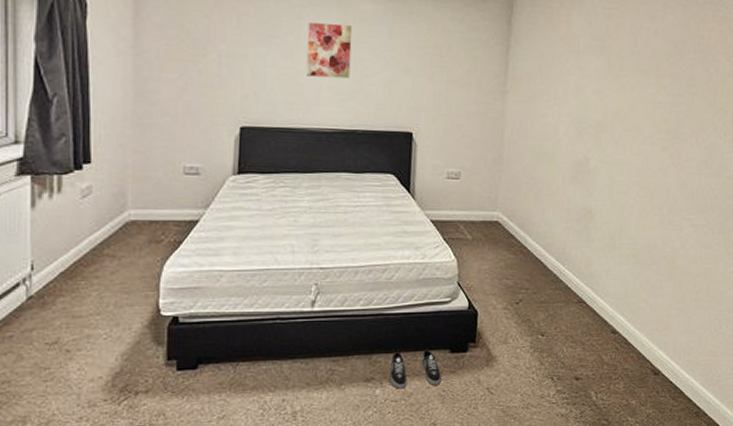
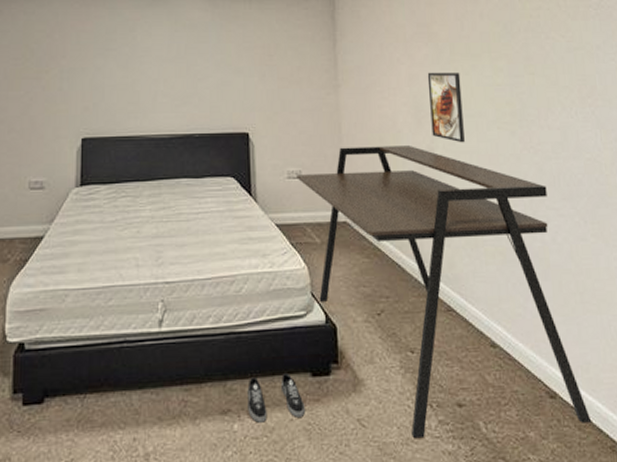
wall art: present [306,23,353,79] -> none [141,32,183,84]
desk: none [455,152,685,404] -> present [297,146,592,439]
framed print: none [589,85,626,156] -> present [427,72,465,143]

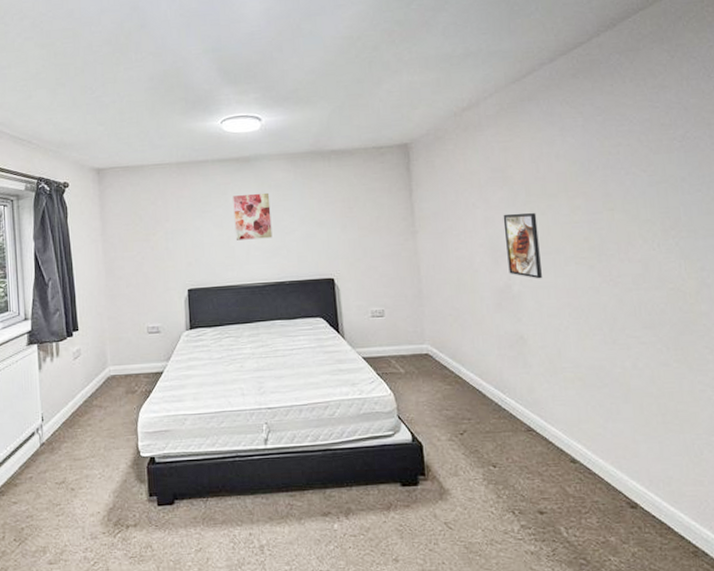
wall art: none [141,32,183,84] -> present [233,192,273,240]
shoe: present [247,372,305,423] -> none [344,482,397,524]
desk: present [297,146,592,439] -> none [380,283,674,540]

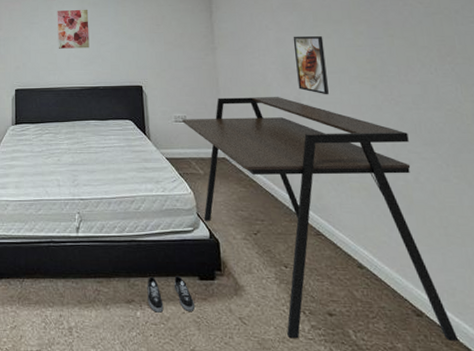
shoe: none [344,482,397,524] -> present [147,275,195,313]
desk: none [380,283,674,540] -> present [182,97,459,341]

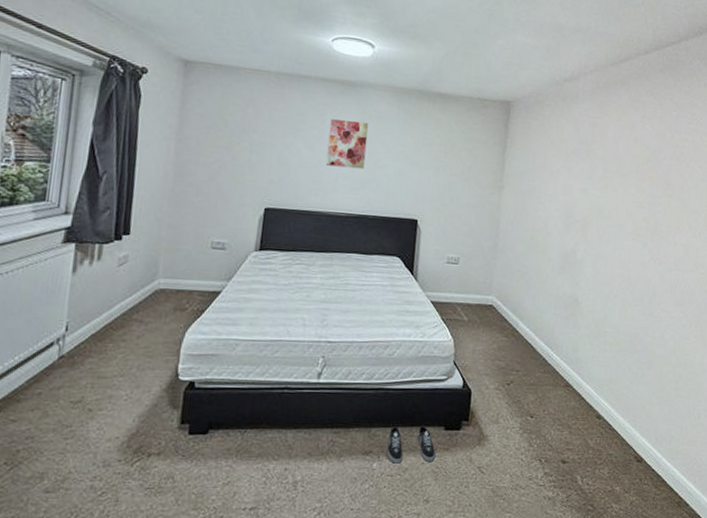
desk: present [182,97,459,341] -> none [455,241,667,486]
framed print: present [293,35,329,95] -> none [576,184,609,249]

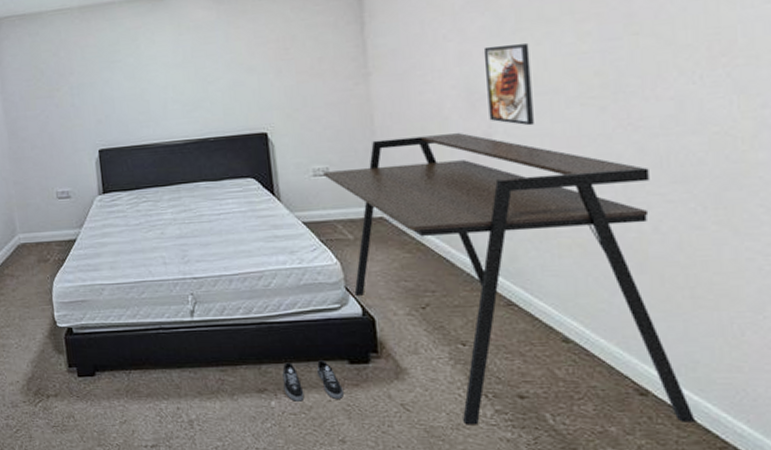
wall art: present [325,119,369,169] -> none [145,35,193,93]
desk: none [455,241,667,486] -> present [323,133,696,425]
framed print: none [576,184,609,249] -> present [483,43,534,126]

